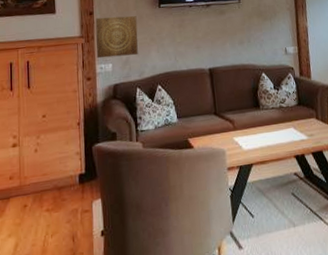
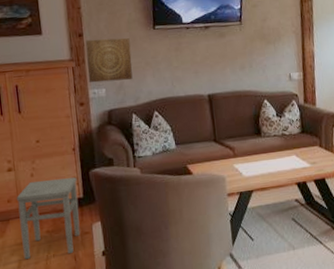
stool: none [18,152,80,241] -> present [16,177,81,259]

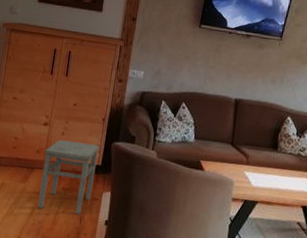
wall art: present [85,38,133,83] -> none [131,24,176,68]

